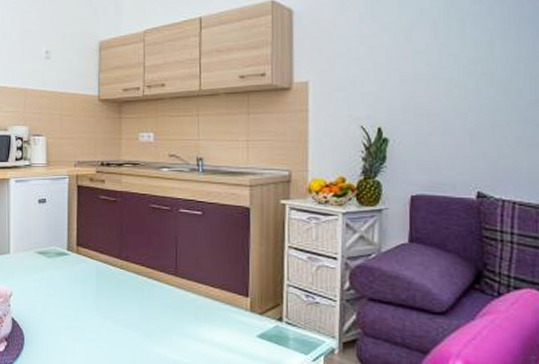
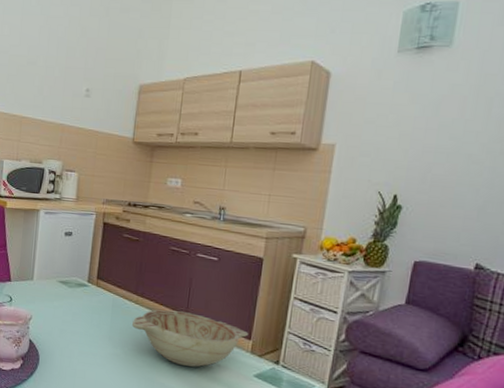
decorative bowl: none [120,272,245,332] -> present [132,309,249,367]

